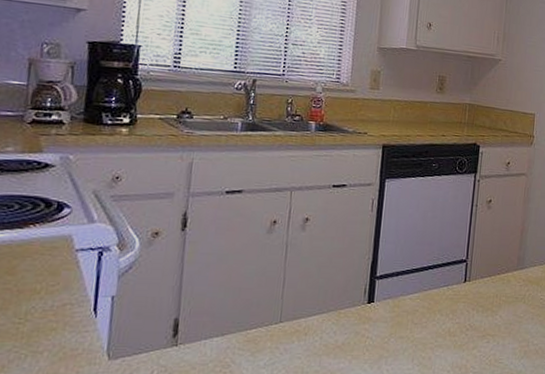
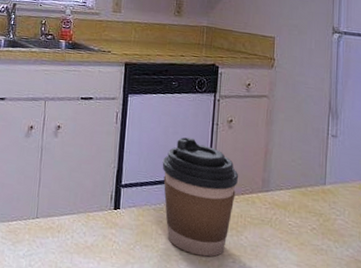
coffee cup: none [419,220,496,340] -> present [162,137,239,257]

